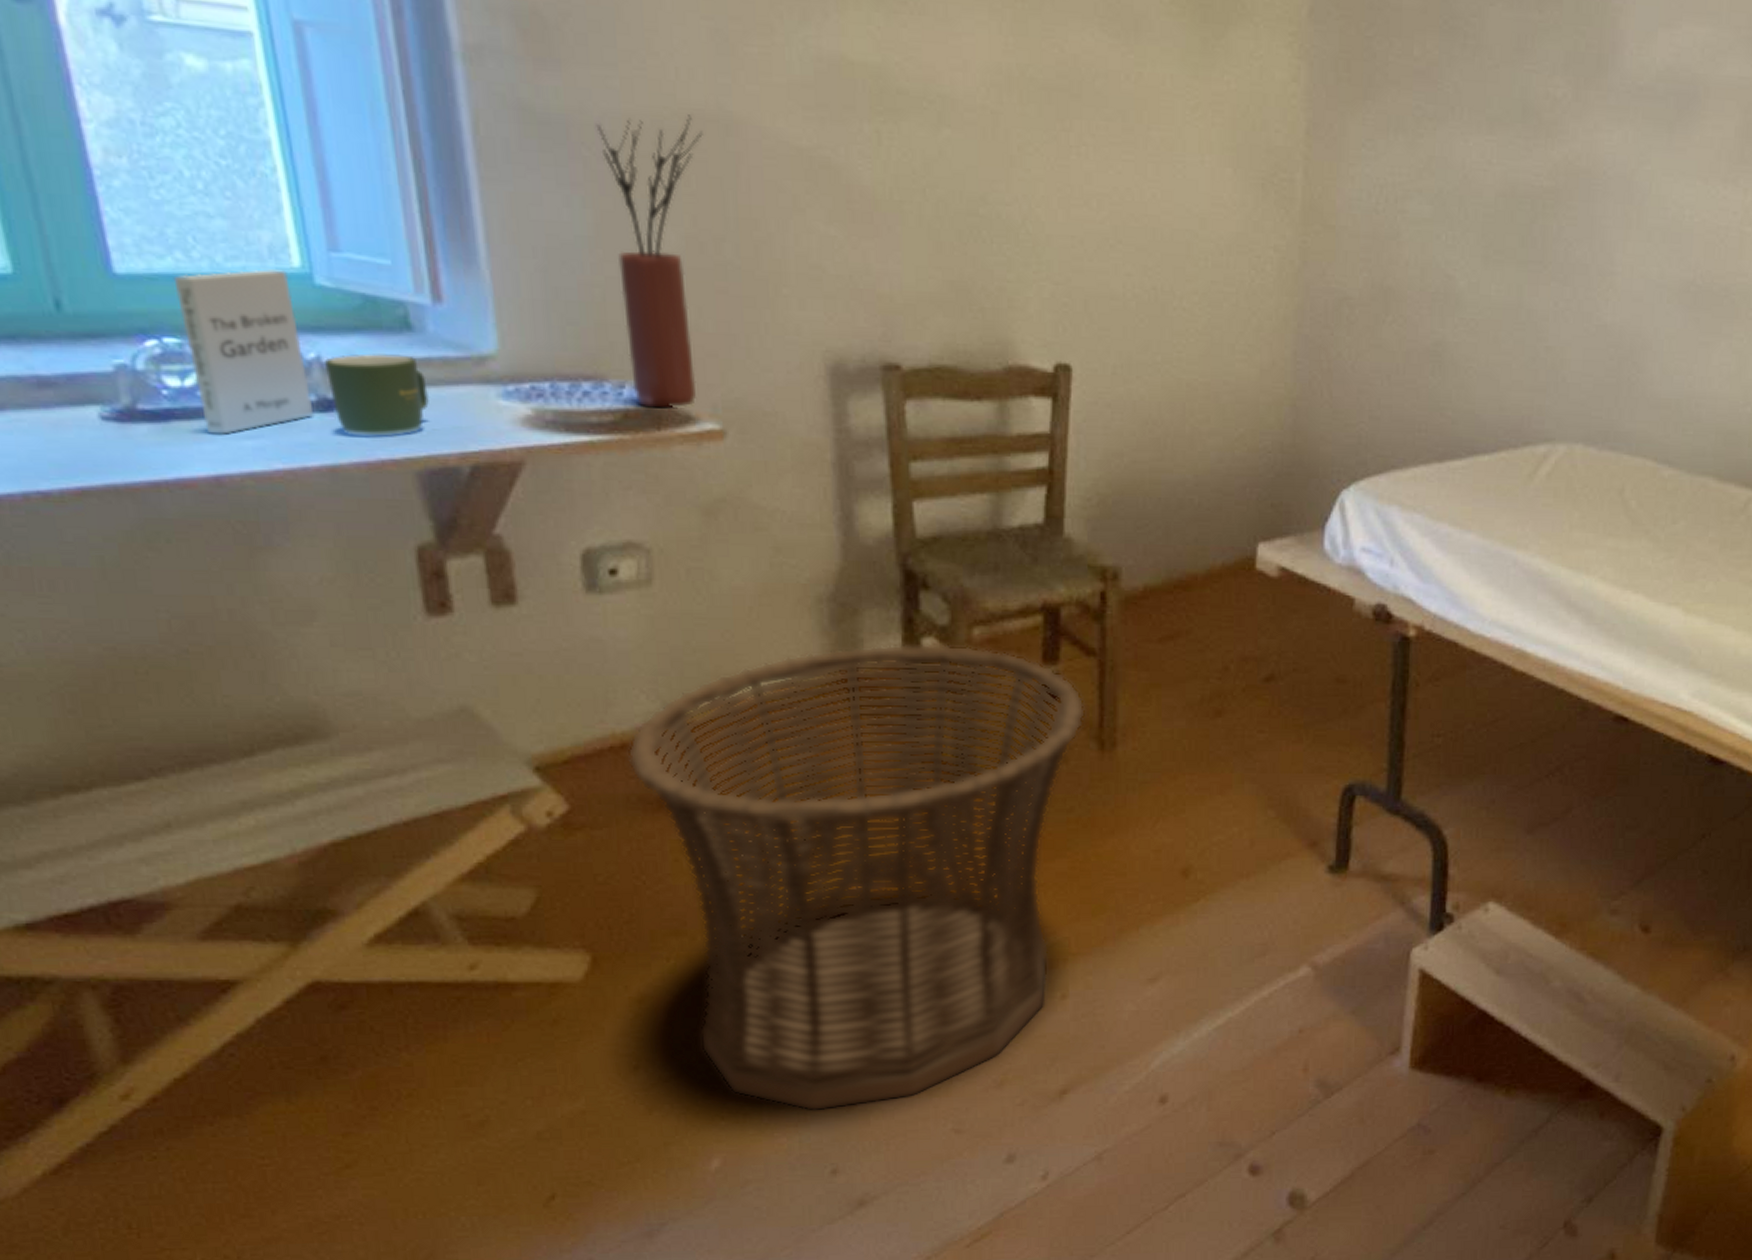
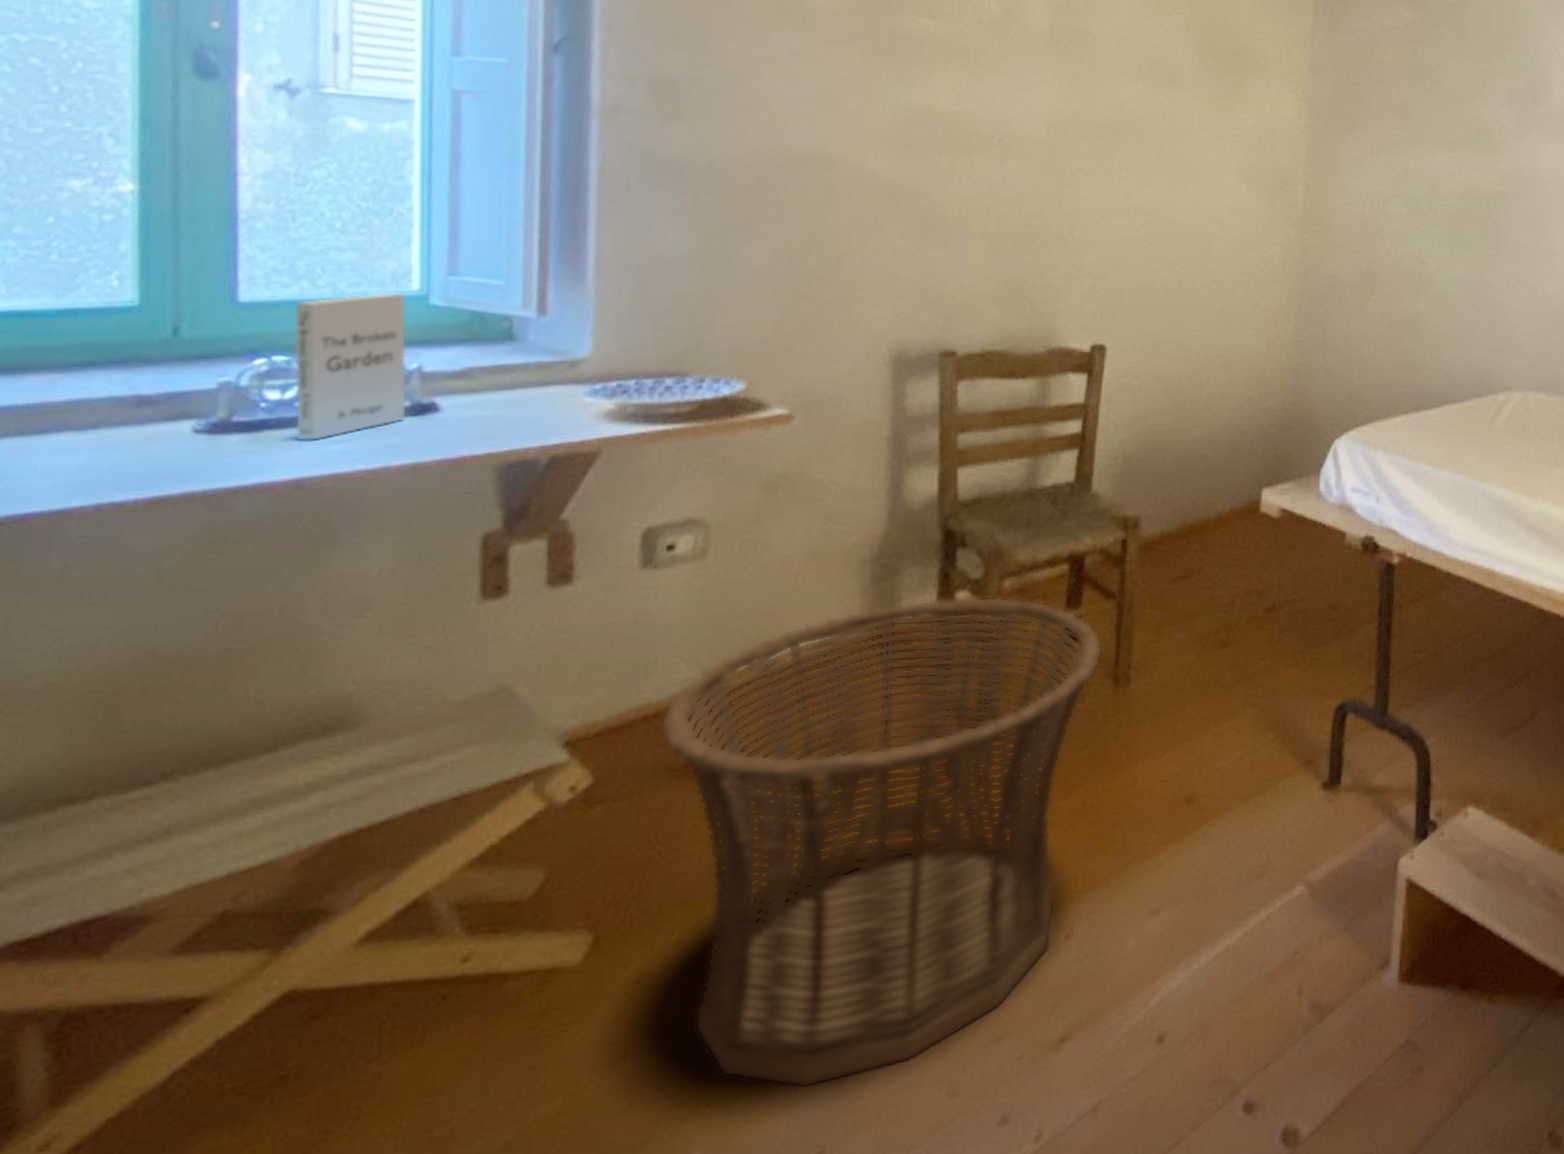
mug: present [325,353,429,437] -> none [424,362,520,436]
vase: present [596,115,703,409] -> none [709,155,802,398]

